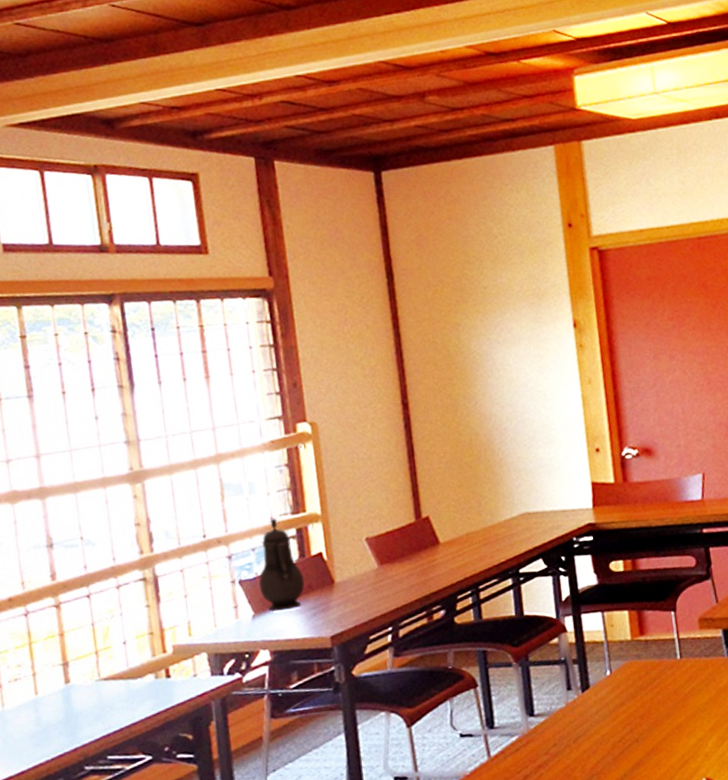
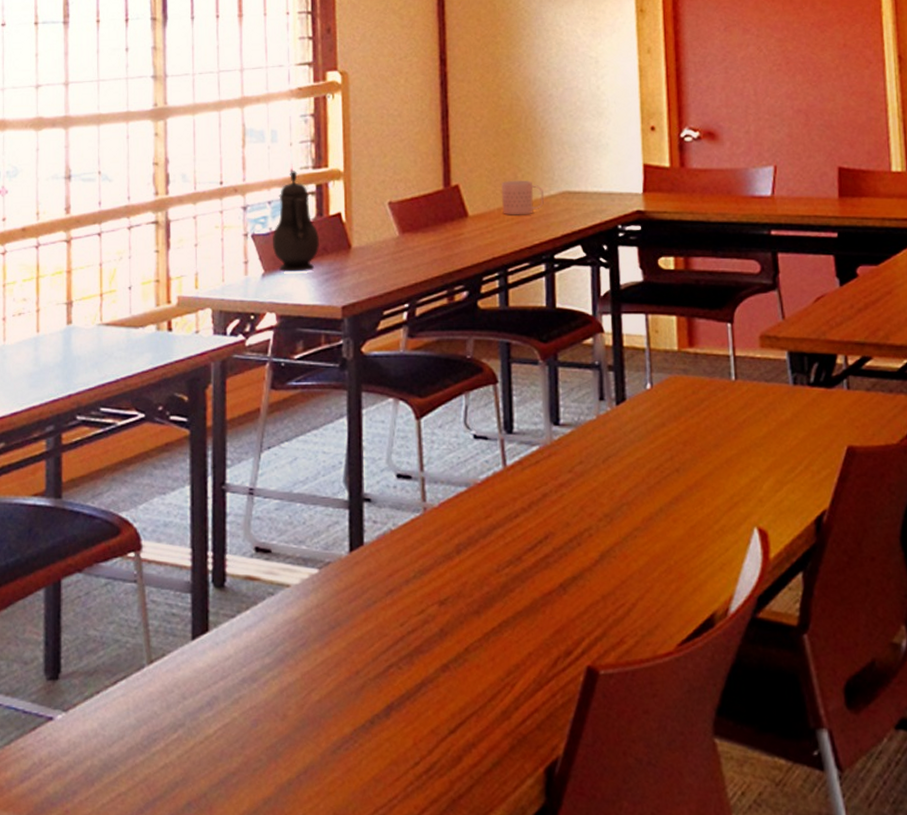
mug: none [467,506,507,539] -> present [501,180,544,216]

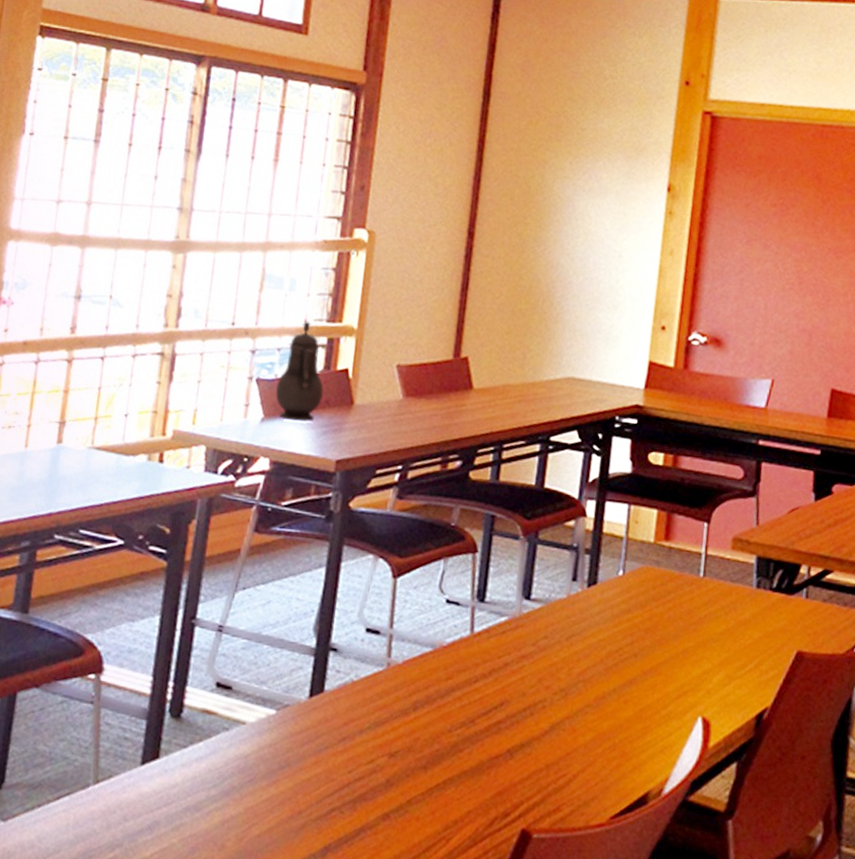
mug: present [501,180,544,216] -> none [507,359,549,395]

